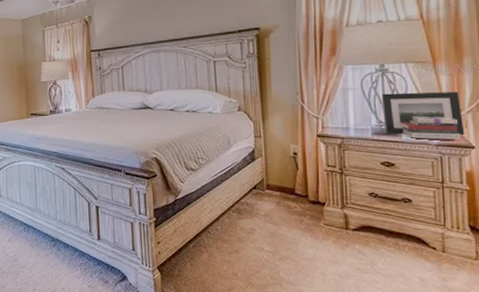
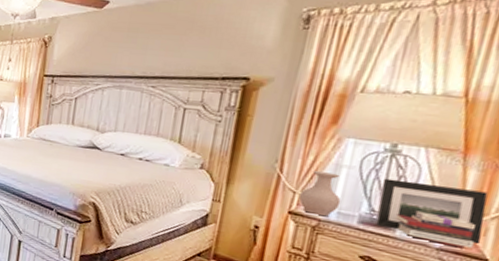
vase: none [322,96,355,135] -> present [299,171,341,217]

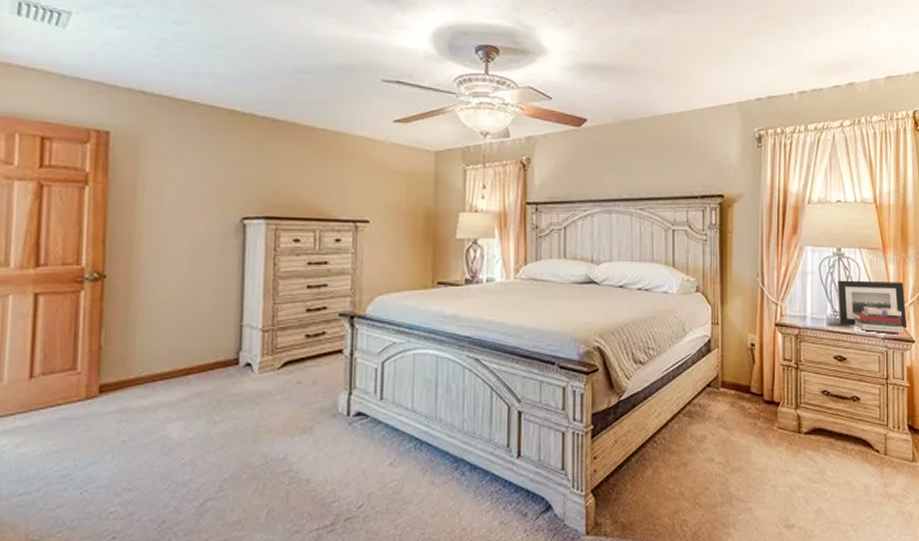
vase: present [299,171,341,217] -> none [781,281,812,324]

